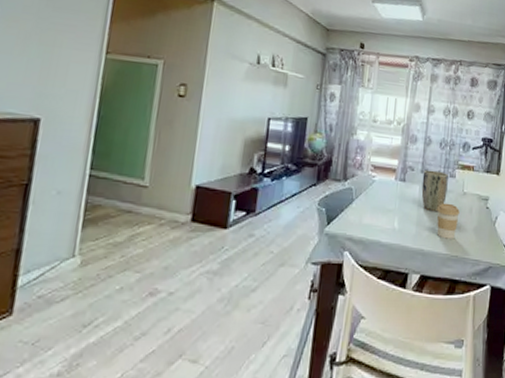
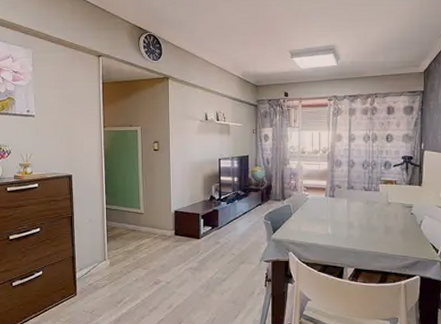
plant pot: present [421,169,448,212] -> none [349,186,373,220]
coffee cup: present [437,202,460,239] -> none [364,212,386,240]

